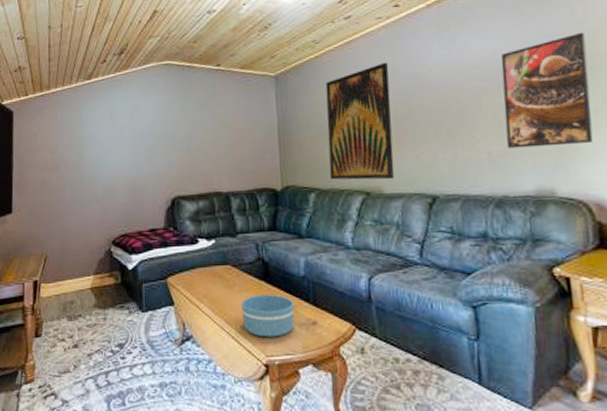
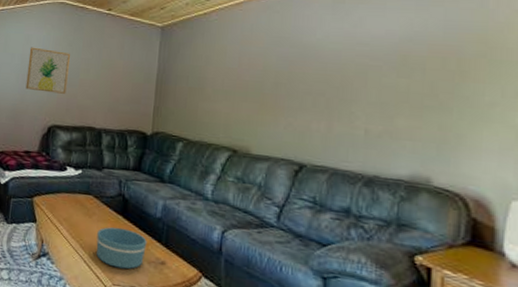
wall art: none [139,115,185,163] -> present [25,47,70,94]
wall art: present [325,62,394,180] -> none [199,27,275,142]
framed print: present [500,32,594,149] -> none [388,23,493,137]

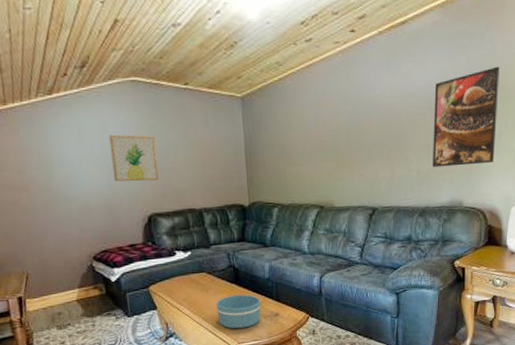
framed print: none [388,23,493,137] -> present [433,66,500,168]

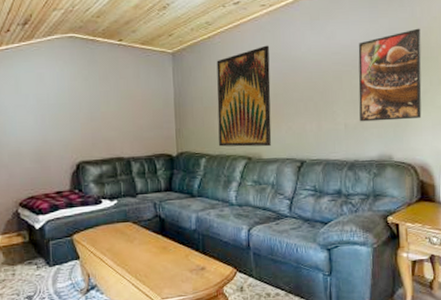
wall art: present [108,134,159,182] -> none [44,85,90,130]
bowl: present [216,294,261,329] -> none [140,245,187,283]
wall art: none [288,87,344,196] -> present [216,45,272,147]

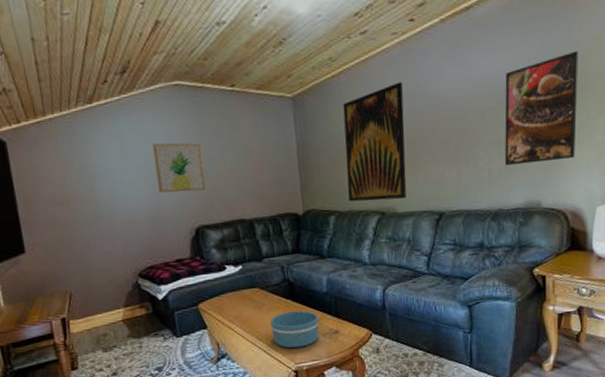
wall art: none [44,85,90,130] -> present [152,142,206,193]
bowl: none [140,245,187,283] -> present [270,310,319,349]

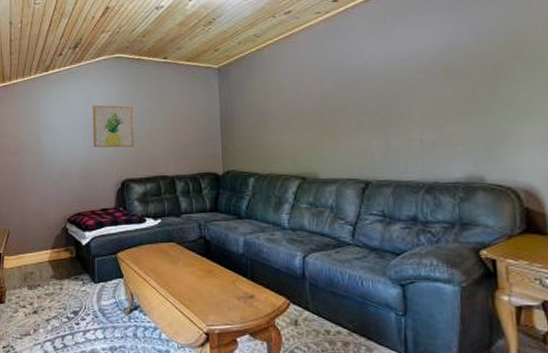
bowl: present [270,310,319,349] -> none [184,269,234,309]
wall art: present [343,82,407,202] -> none [266,55,330,166]
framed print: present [504,50,578,166] -> none [435,25,524,138]

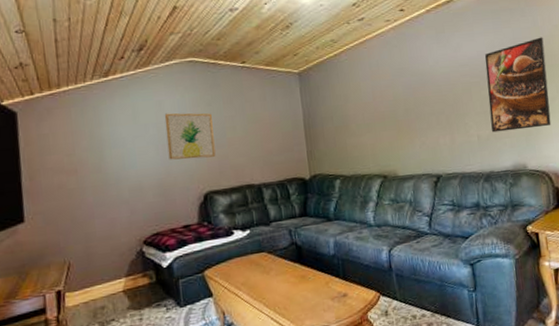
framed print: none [435,25,524,138] -> present [484,37,552,133]

